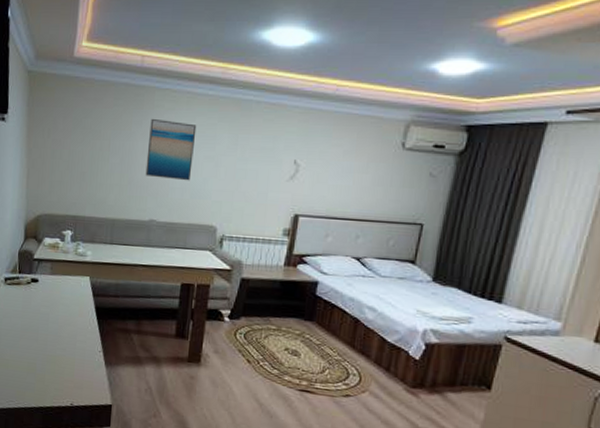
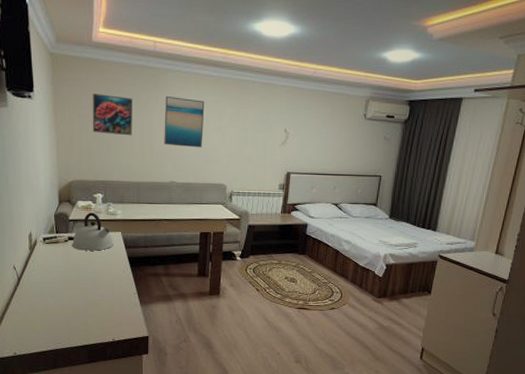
kettle: none [34,251,80,297] -> present [72,212,114,251]
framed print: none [66,116,113,165] -> present [92,94,133,136]

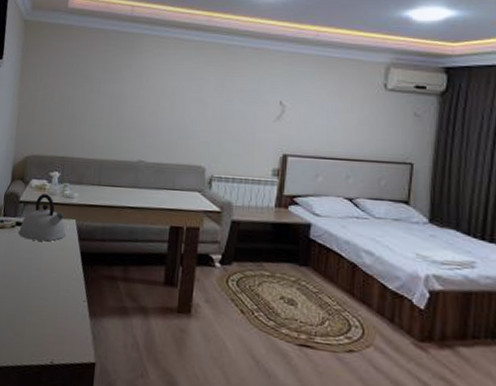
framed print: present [92,94,133,136] -> none [57,61,104,107]
wall art: present [164,95,205,148] -> none [134,62,184,122]

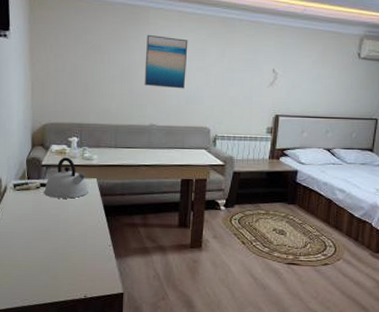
wall art: none [134,62,184,122] -> present [144,34,188,89]

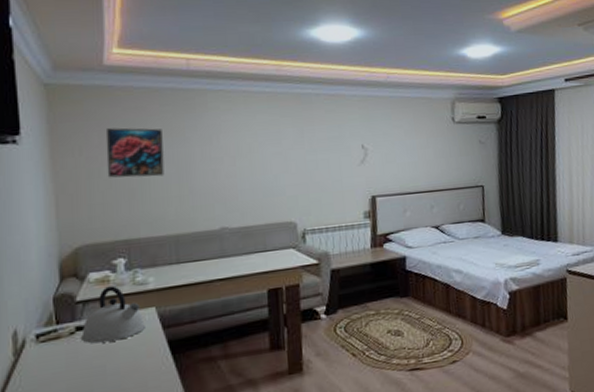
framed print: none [69,32,112,76] -> present [105,127,165,178]
wall art: present [144,34,188,89] -> none [206,121,261,182]

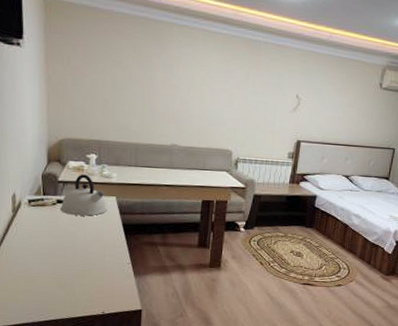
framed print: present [105,127,165,178] -> none [88,45,134,93]

